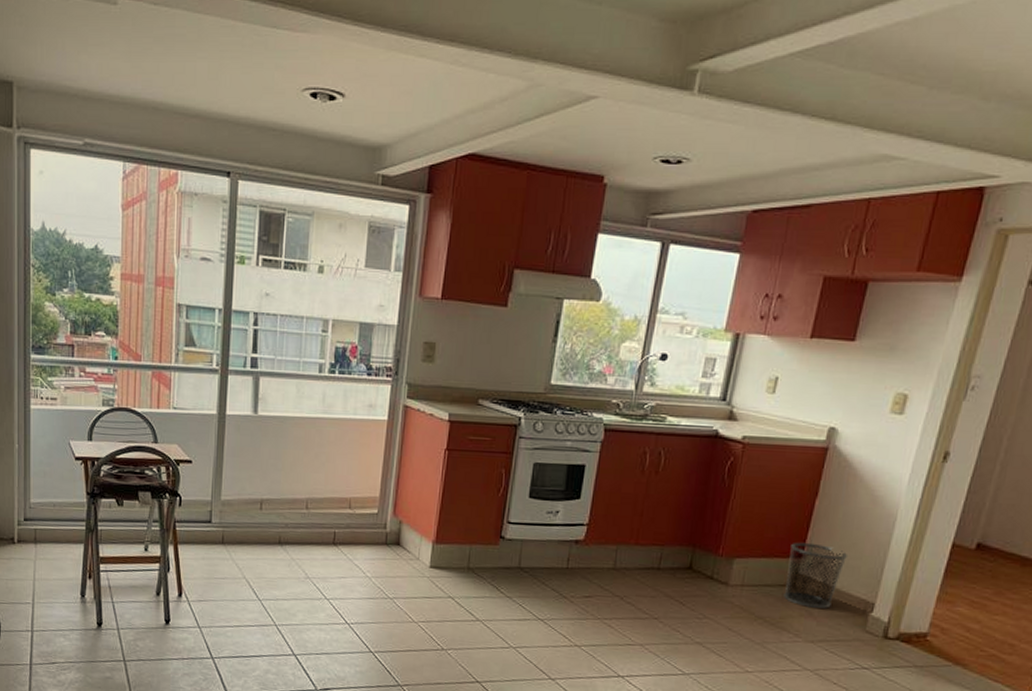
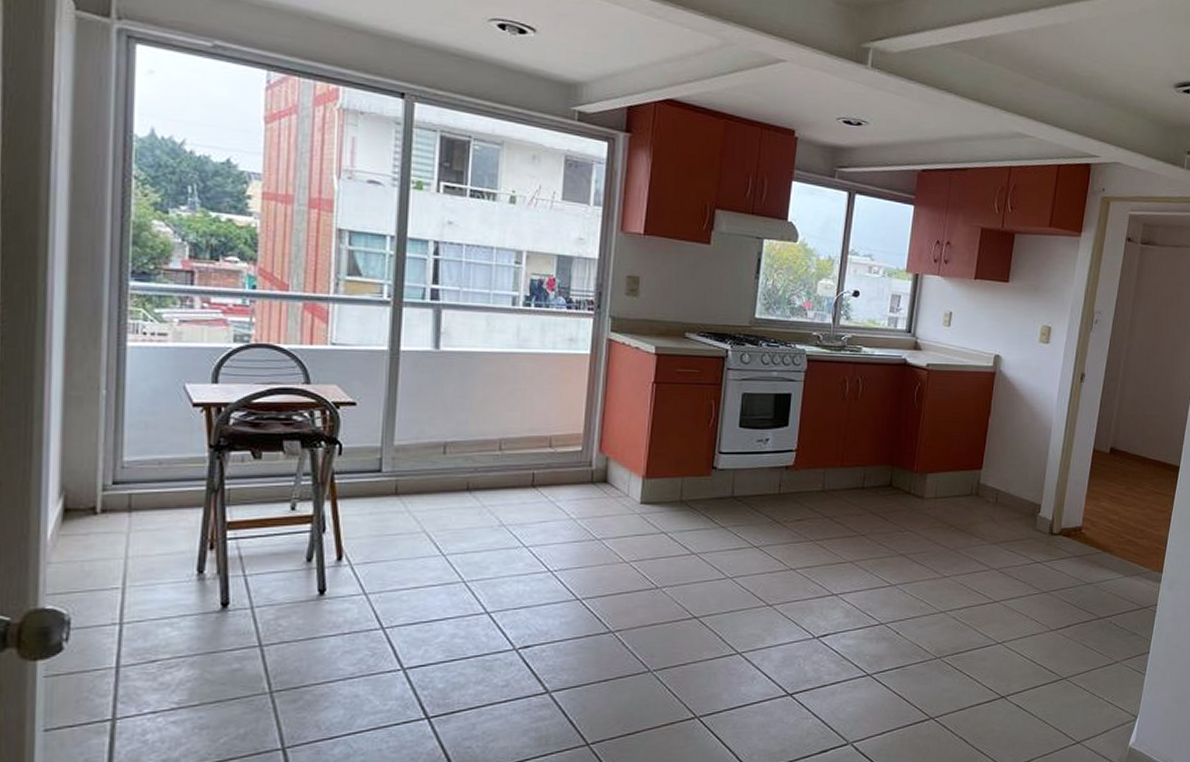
trash can: present [783,542,848,608] -> none [970,455,1018,513]

